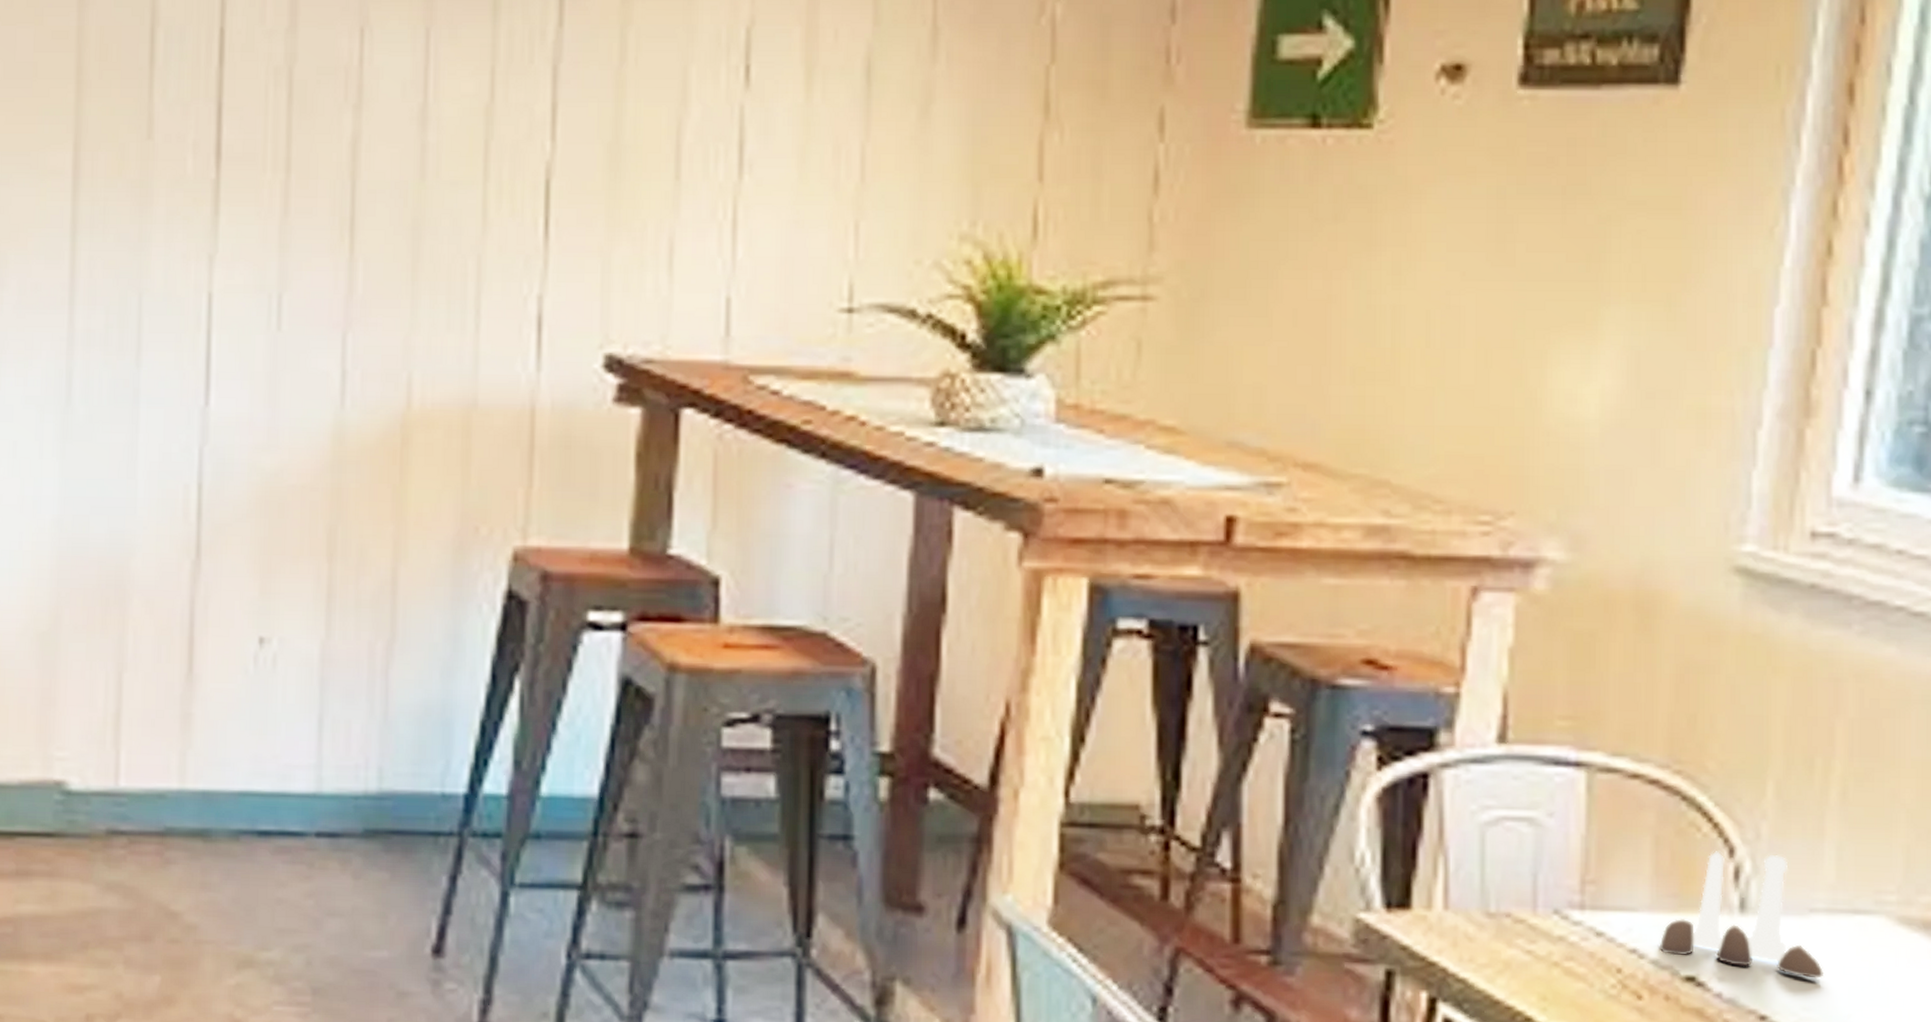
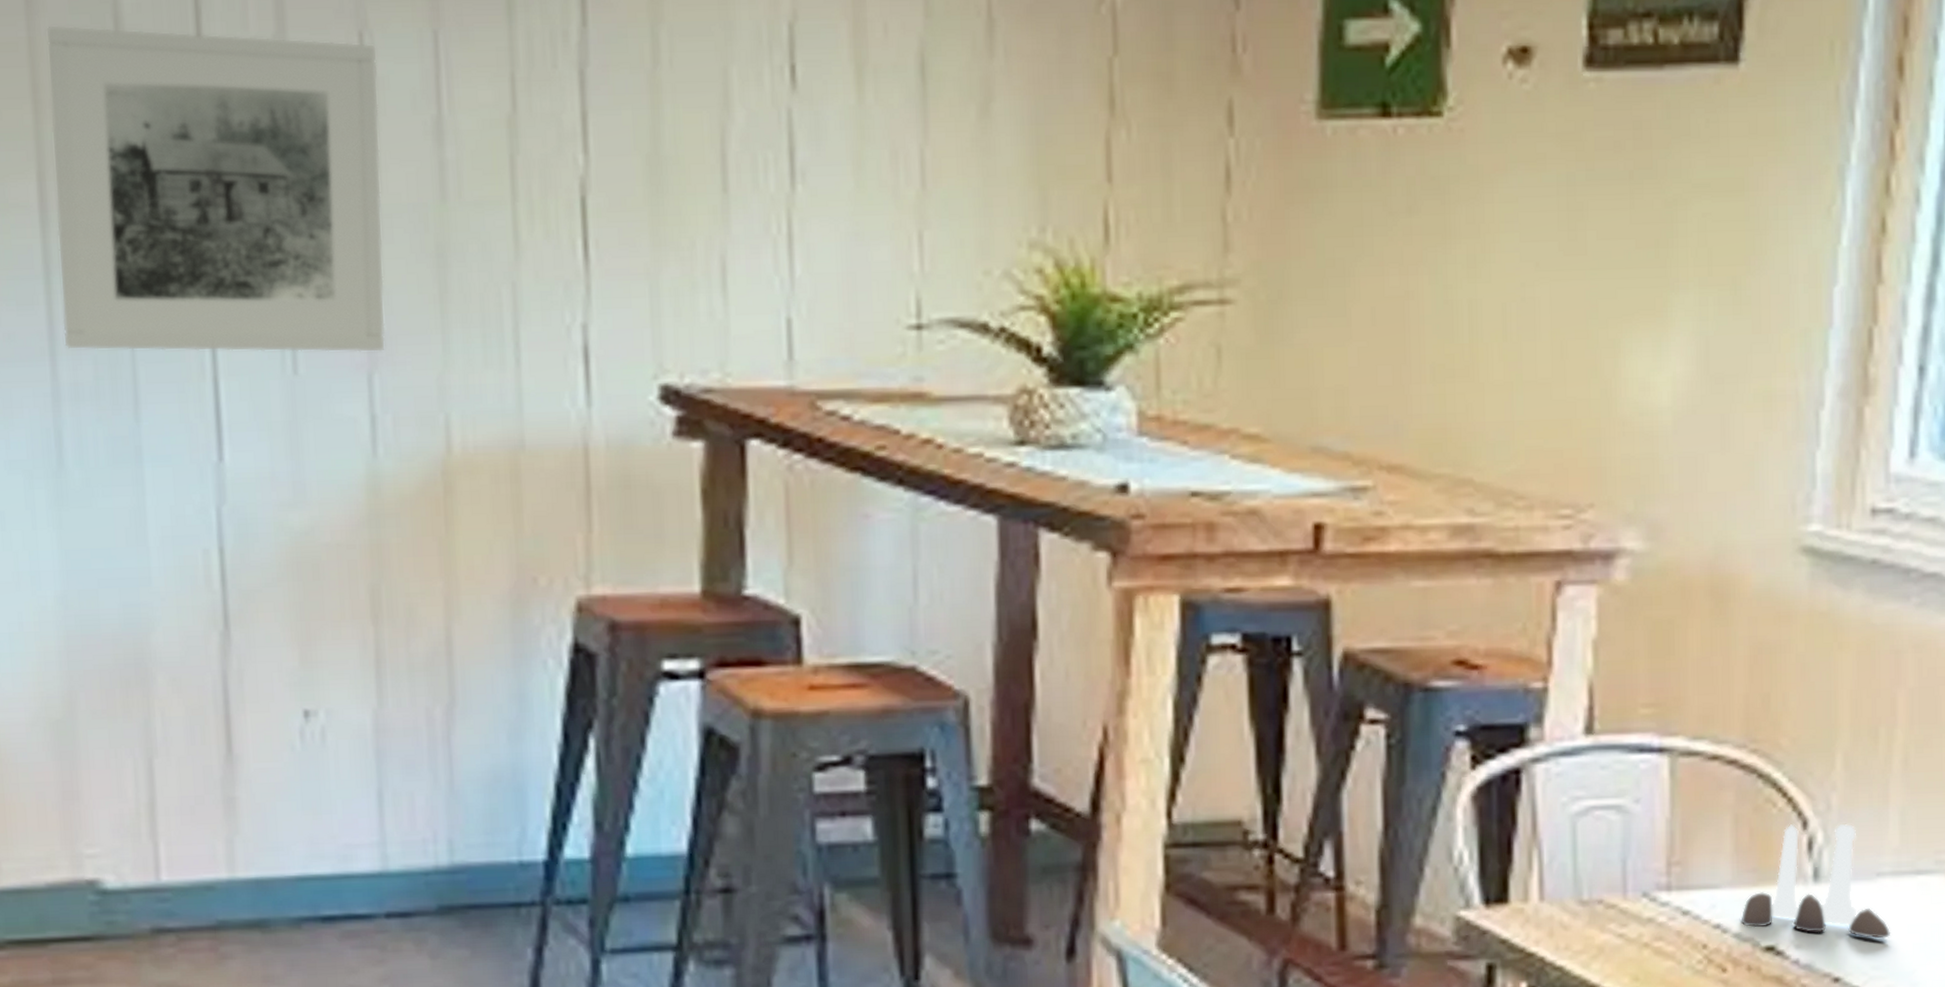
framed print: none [82,17,374,314] -> present [46,25,386,353]

